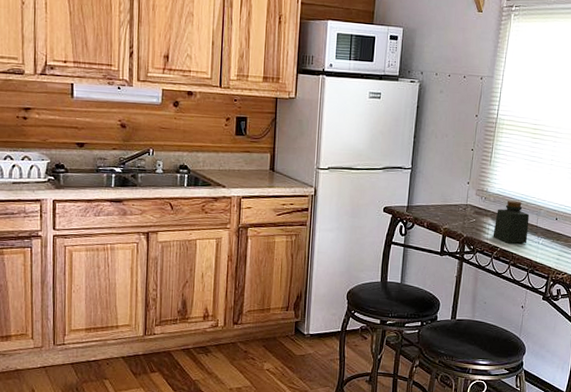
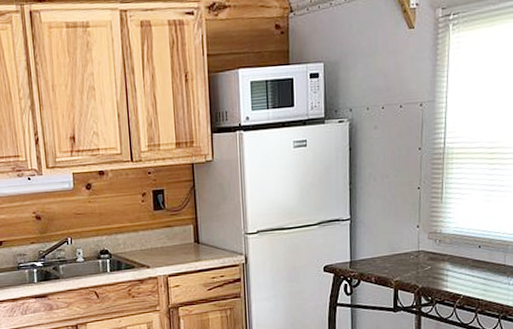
bottle: present [493,200,530,244] -> none [453,239,495,289]

